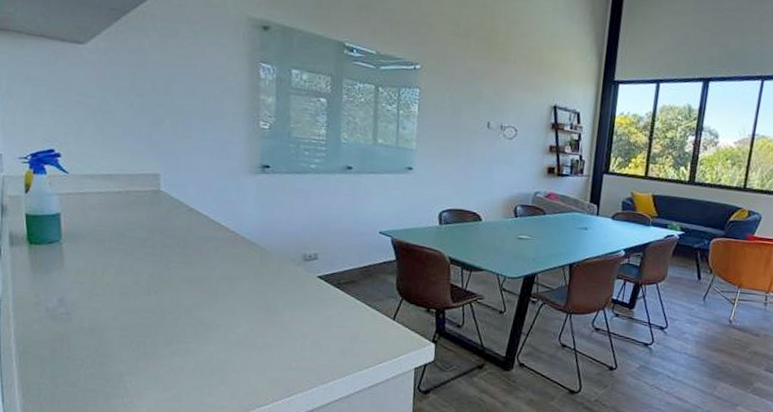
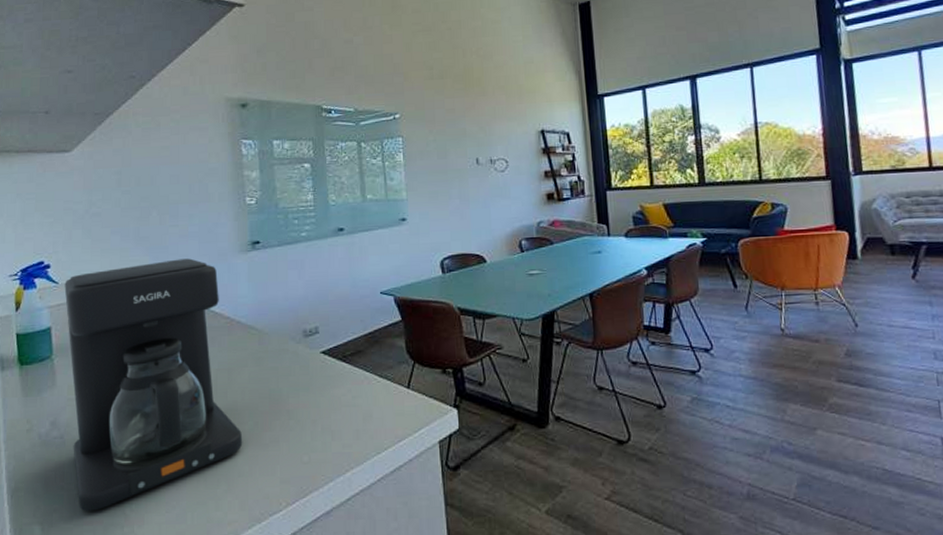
coffee maker: none [74,168,239,381] -> present [64,258,243,511]

